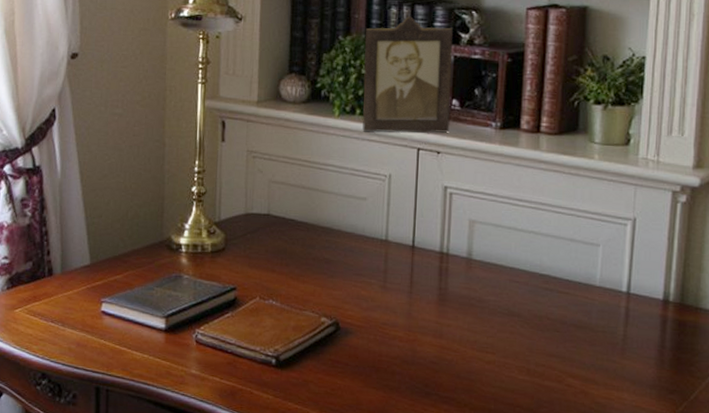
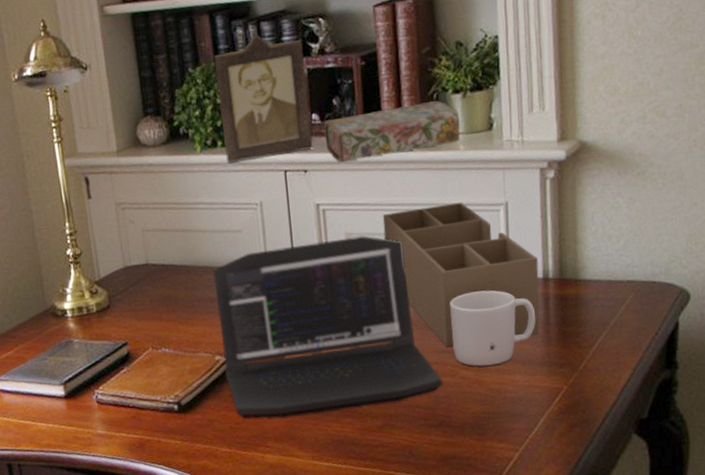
laptop: none [328,221,548,398] -> present [213,235,444,419]
decorative box: none [461,107,597,152] -> present [324,100,460,162]
desk organizer: none [507,207,660,356] -> present [382,202,540,348]
mug: none [562,300,652,380] -> present [449,290,536,368]

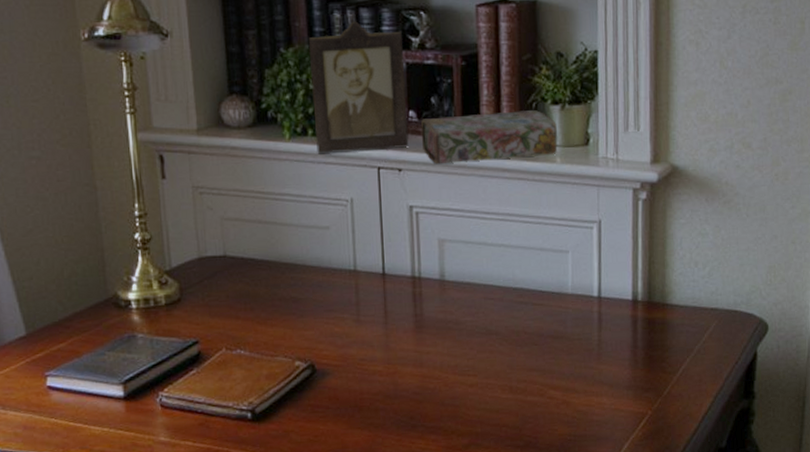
laptop: present [213,235,444,419] -> none [297,242,531,432]
desk organizer: present [382,202,540,348] -> none [476,216,628,366]
mug: present [449,290,536,368] -> none [540,308,624,388]

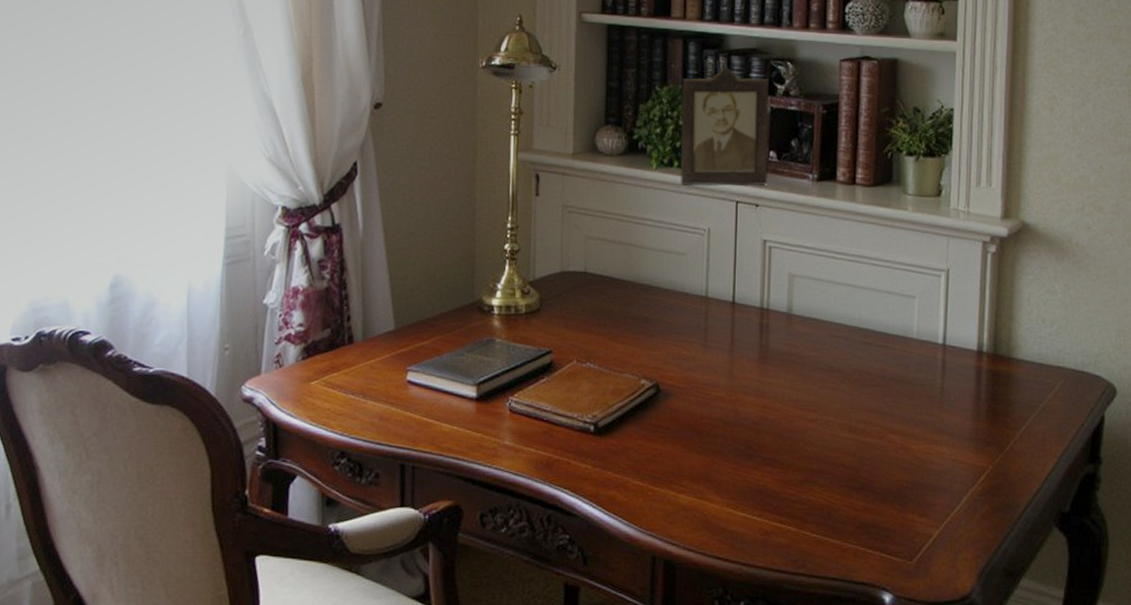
decorative box: present [421,109,558,163] -> none [779,158,910,203]

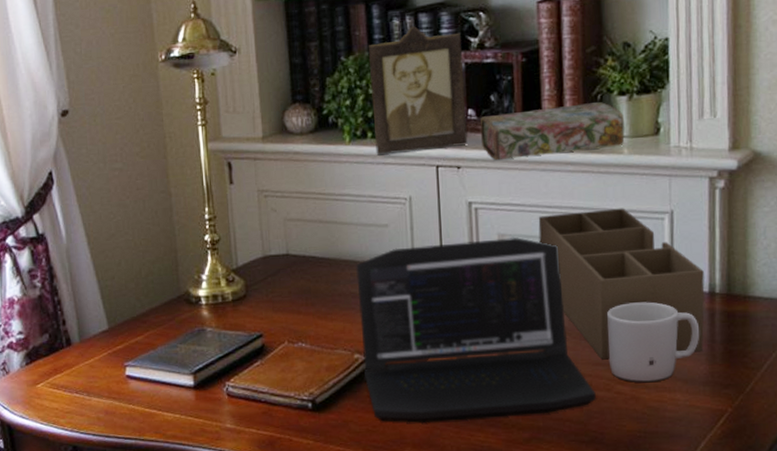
laptop: none [648,277,870,457] -> present [356,236,597,424]
decorative box: none [779,158,910,203] -> present [480,101,625,160]
desk organizer: none [826,261,974,408] -> present [538,208,705,360]
mug: none [882,353,967,434] -> present [606,301,700,383]

